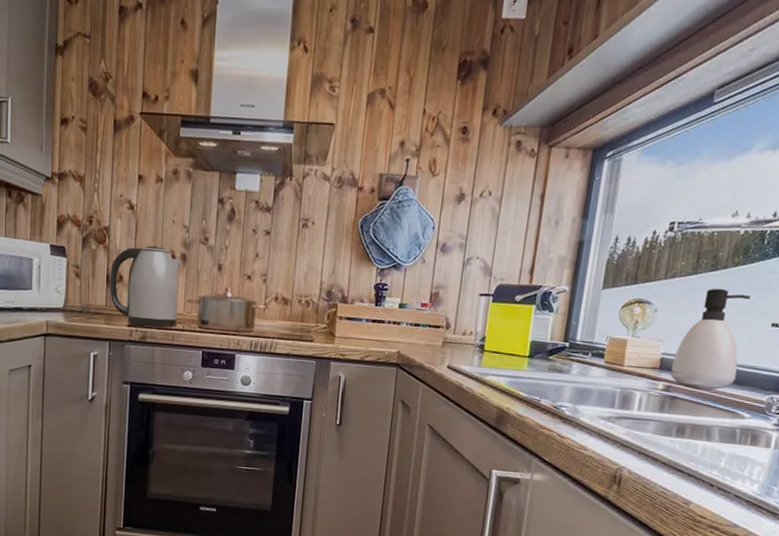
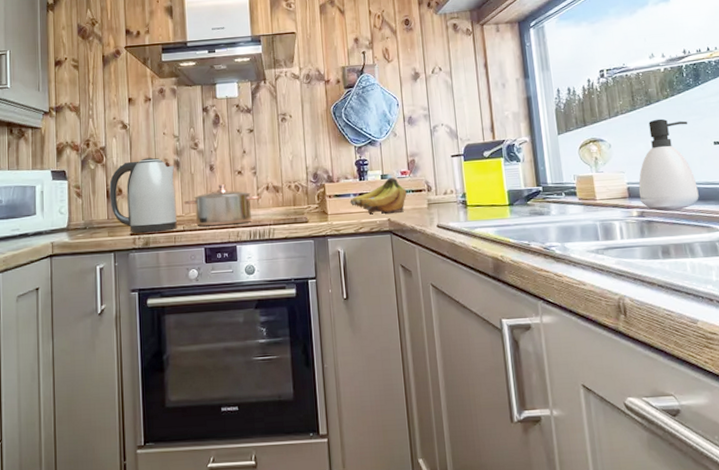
fruit: none [361,308,423,347] -> present [350,177,407,214]

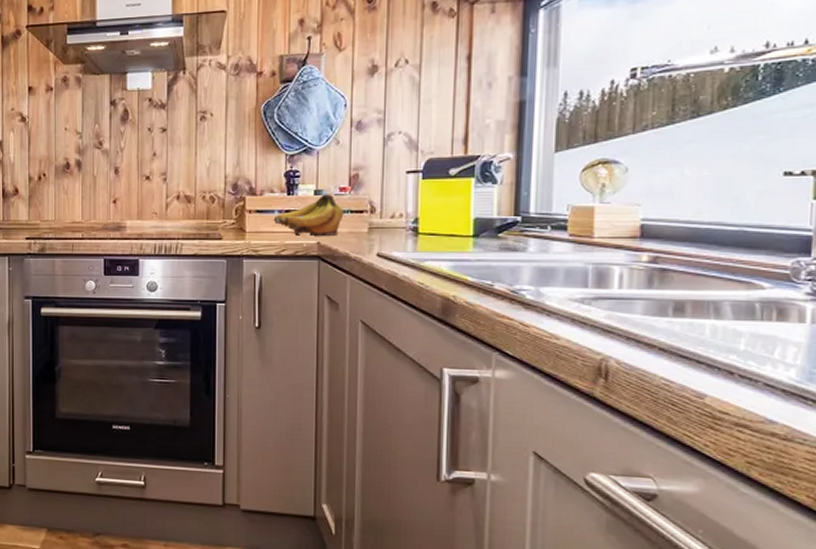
kettle: present [109,157,178,233] -> none [5,155,77,237]
cooking pot: present [184,184,263,227] -> none [84,190,172,236]
soap dispenser: present [638,118,699,211] -> none [655,137,751,258]

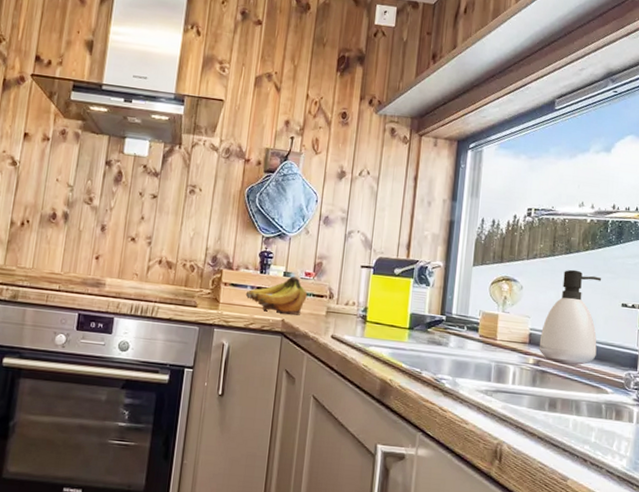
soap dispenser: none [655,137,751,258] -> present [539,269,602,366]

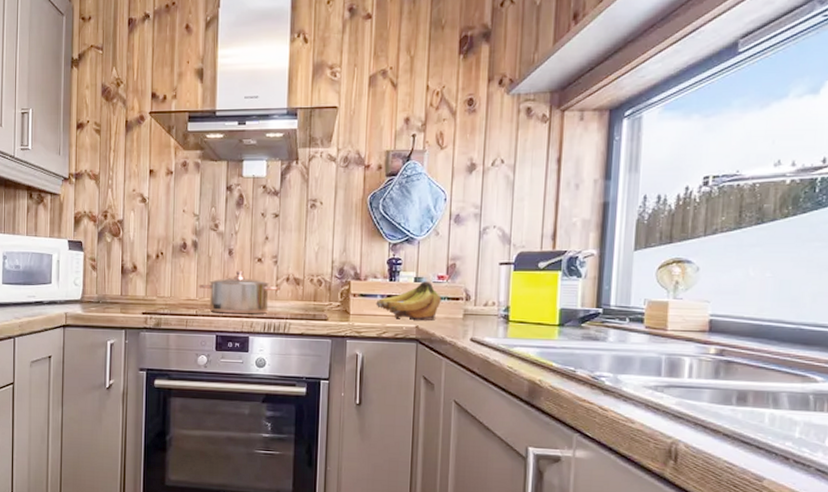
cooking pot: none [65,248,153,295] -> present [199,271,281,315]
soap dispenser: present [539,269,602,366] -> none [722,242,808,353]

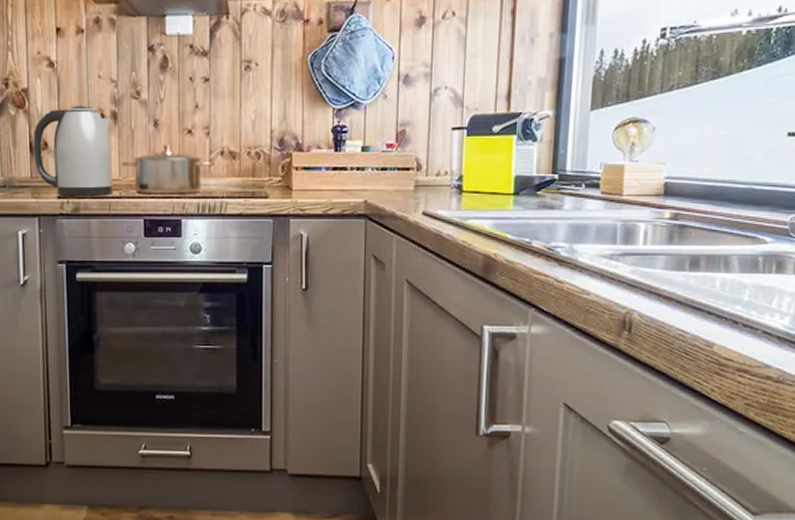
kettle: none [124,235,191,313] -> present [33,106,113,196]
fruit: present [376,281,442,322] -> none [320,150,391,195]

